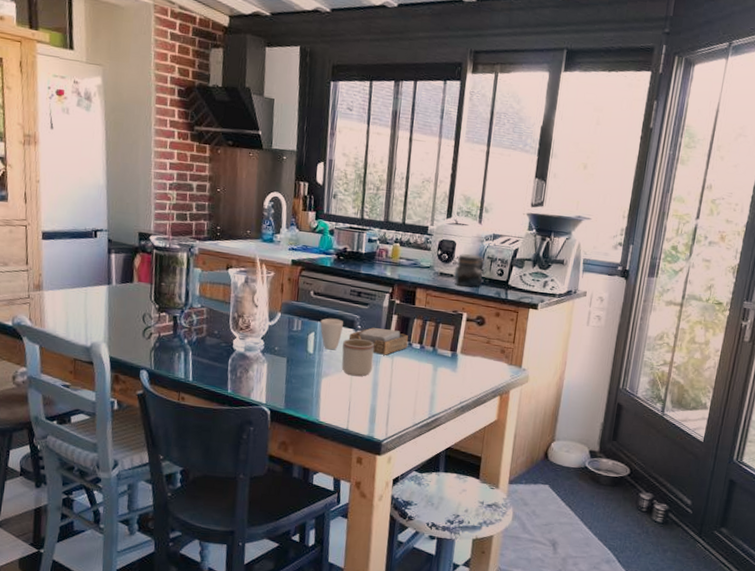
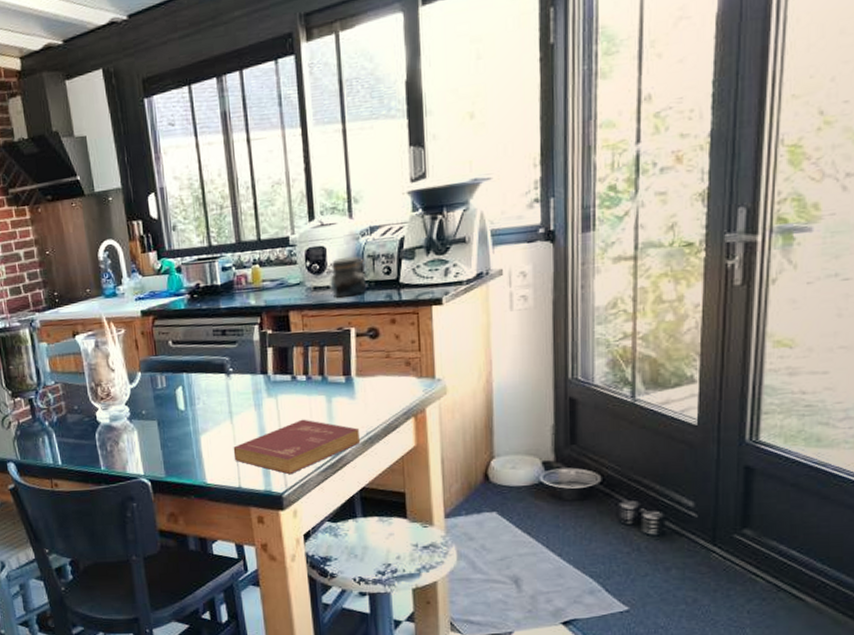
cup: present [320,318,343,350] -> none [186,365,213,403]
mug: present [341,338,375,376] -> none [216,382,255,426]
book: none [347,380,455,426] -> present [233,419,361,475]
napkin holder: present [348,328,409,355] -> none [221,365,292,396]

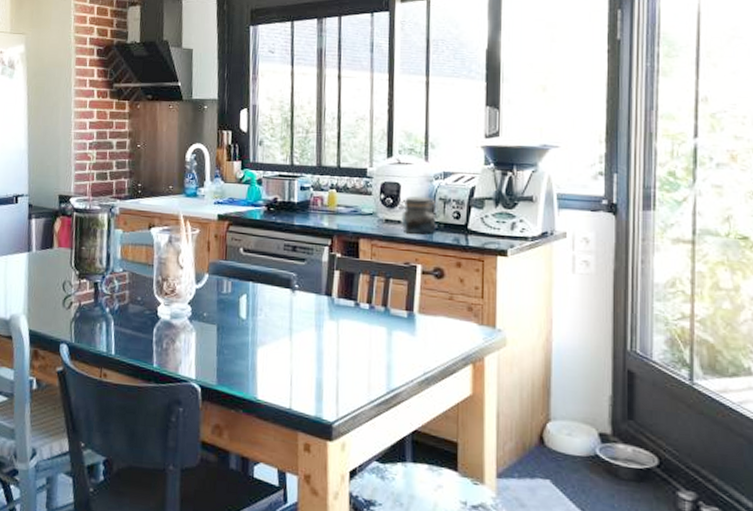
book: present [233,419,361,475] -> none [288,348,417,404]

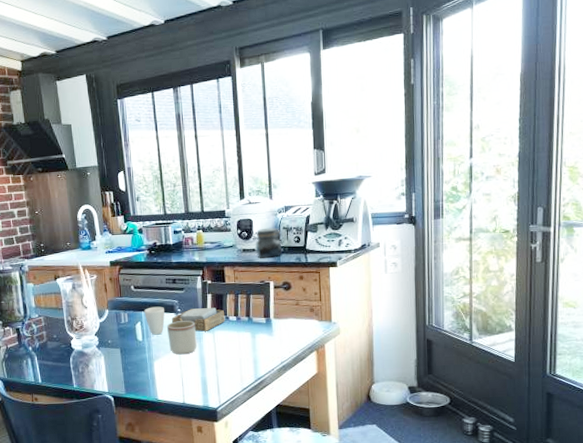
cup: none [252,277,278,314] -> present [144,306,165,335]
mug: none [279,300,316,344] -> present [167,320,197,354]
napkin holder: none [285,286,355,318] -> present [171,308,225,332]

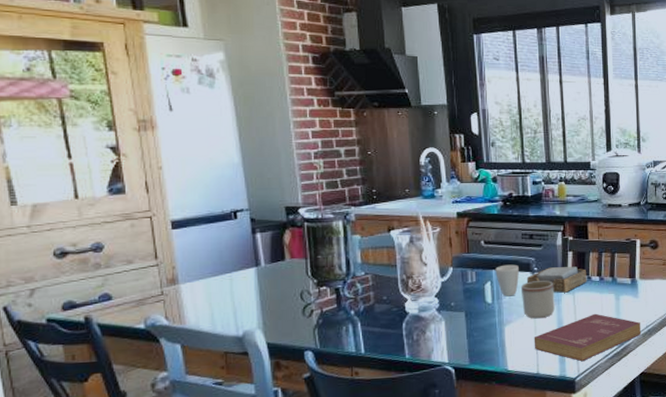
book: none [179,350,277,394] -> present [534,313,642,362]
jar: present [251,227,283,258] -> none [618,182,651,214]

